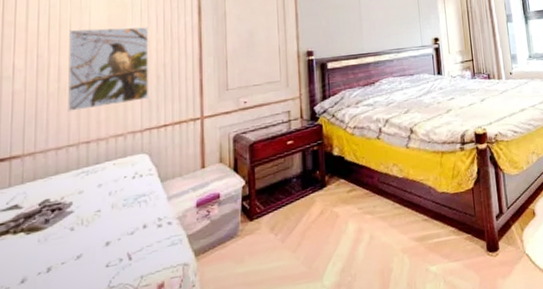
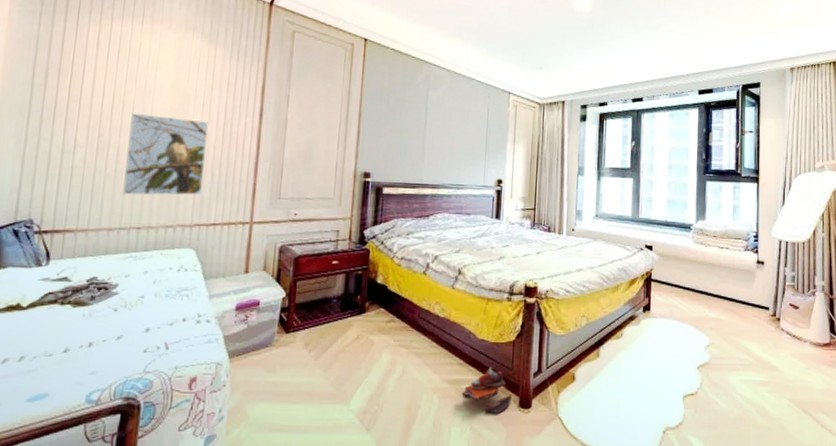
shoe: none [432,217,479,263] -> present [463,366,512,414]

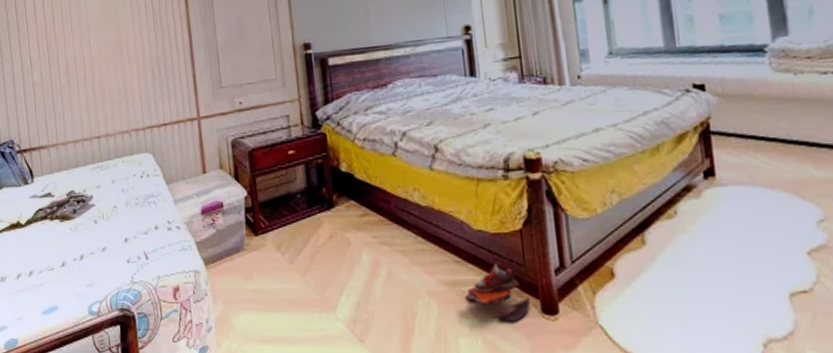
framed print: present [123,113,208,195] -> none [70,15,147,105]

